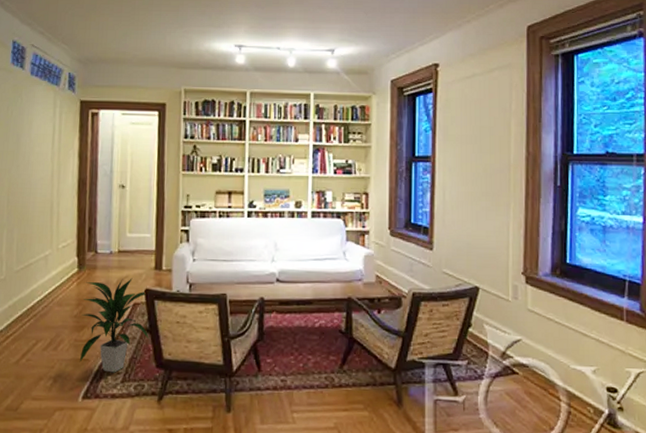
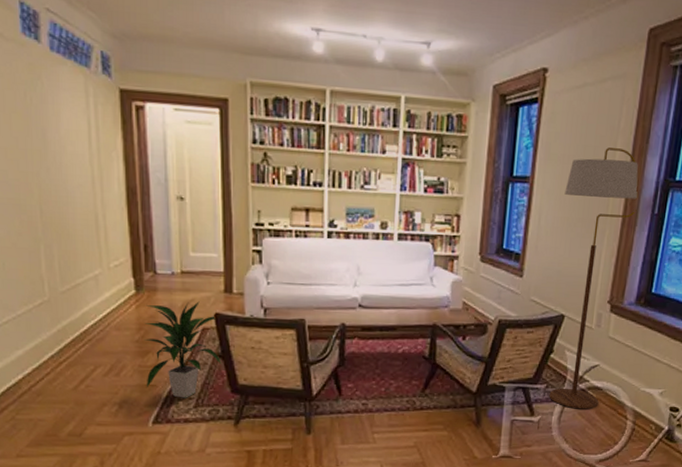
floor lamp: none [466,127,539,389] -> present [549,148,639,409]

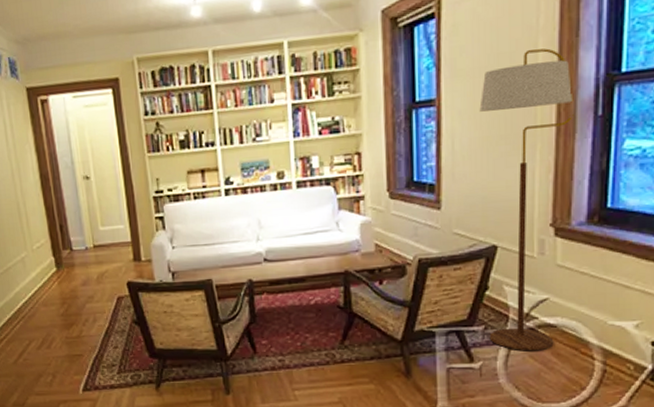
indoor plant: present [144,301,222,398] -> none [67,272,138,365]

